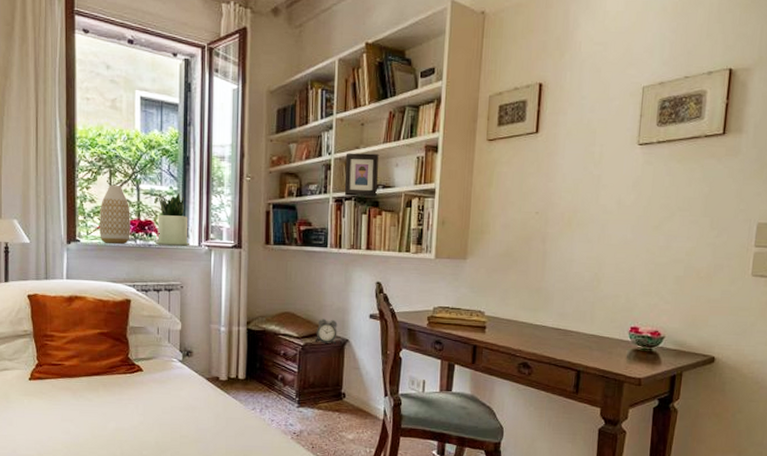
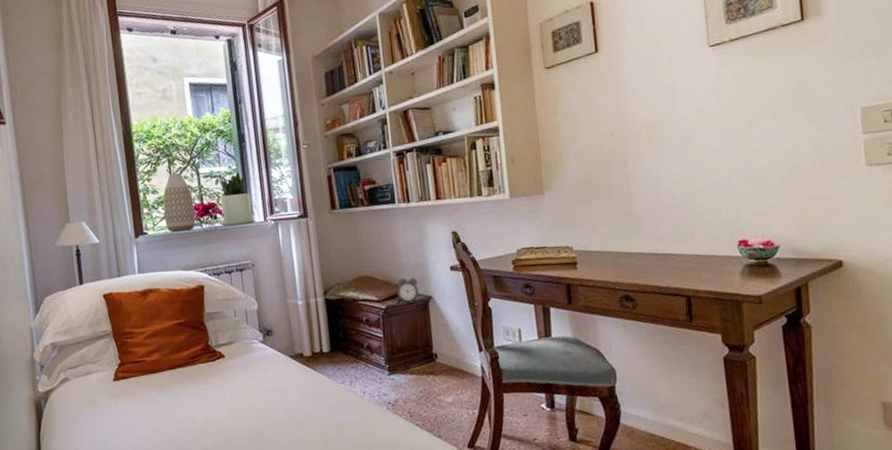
picture frame: present [344,154,378,197] -> none [400,101,438,148]

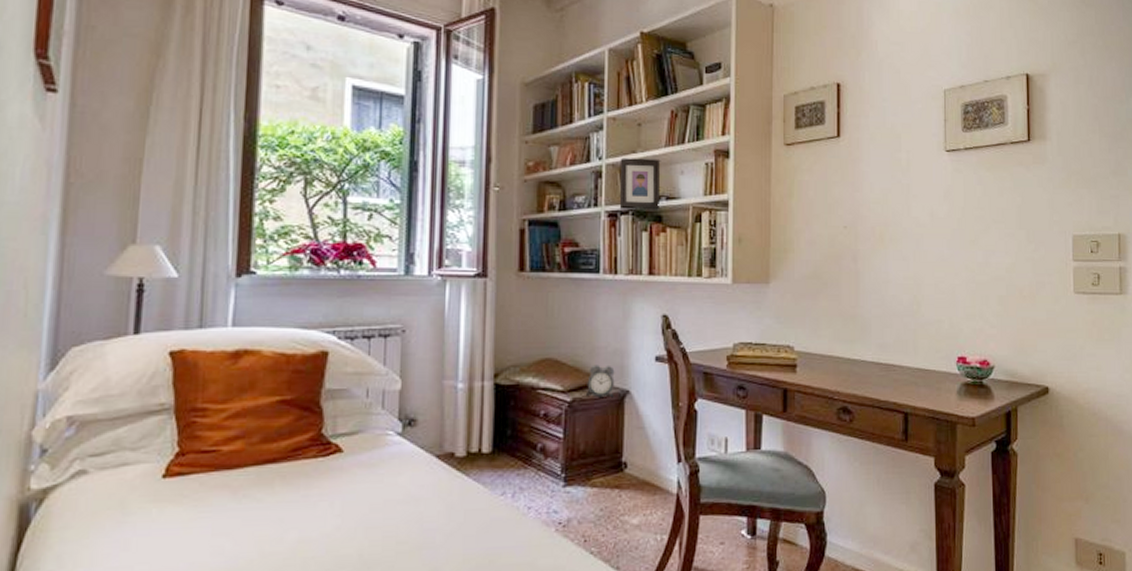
vase: present [163,172,196,233] -> none [286,197,333,277]
planter: present [217,171,256,227] -> none [367,207,417,278]
picture frame: none [400,101,438,148] -> present [619,159,660,210]

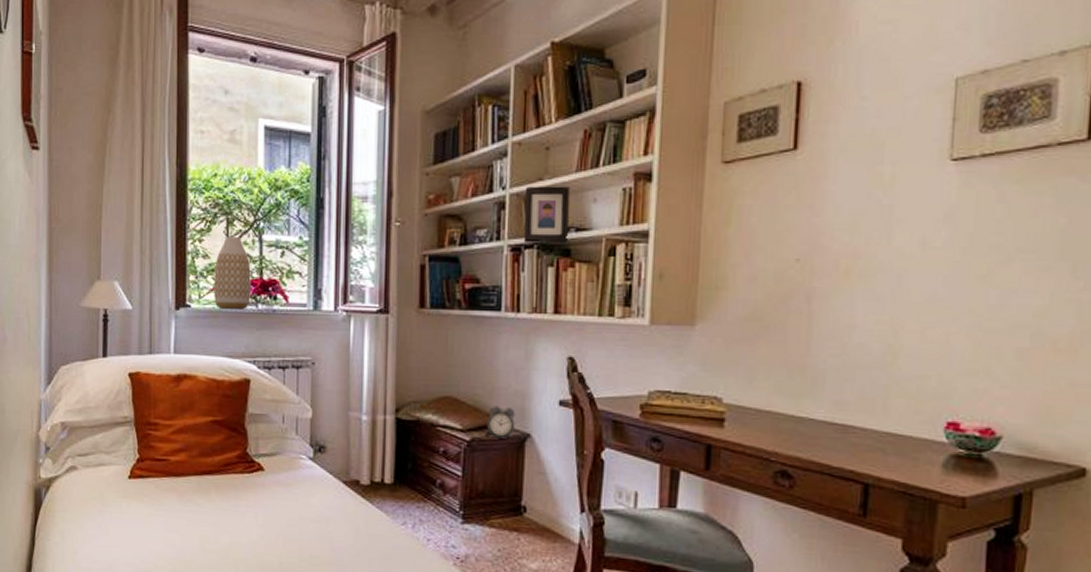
vase: none [286,197,333,277] -> present [214,236,251,311]

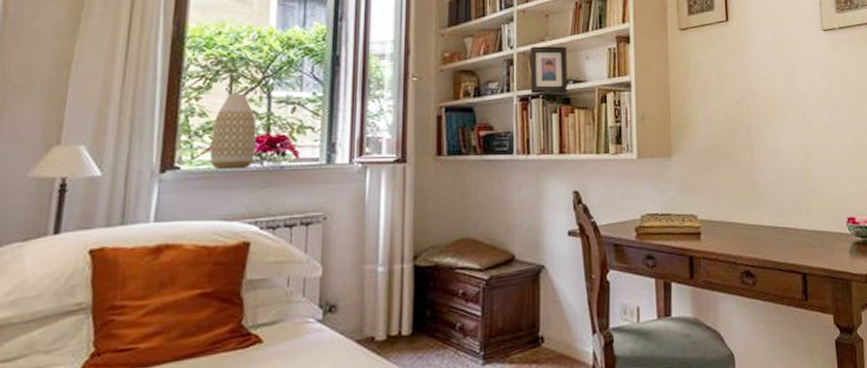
alarm clock: present [484,405,515,441] -> none [502,242,530,274]

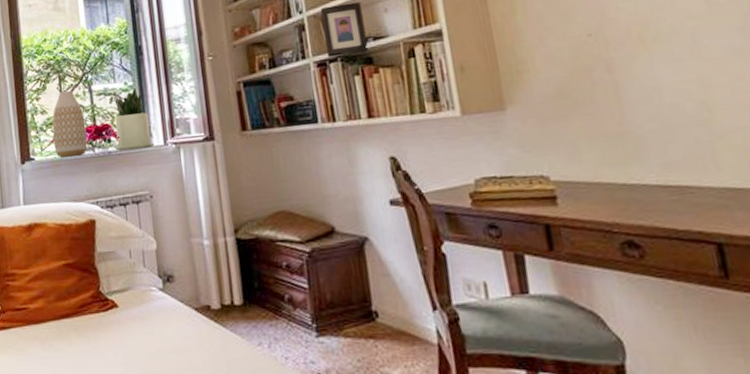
planter: none [289,99,338,167] -> present [112,87,155,152]

